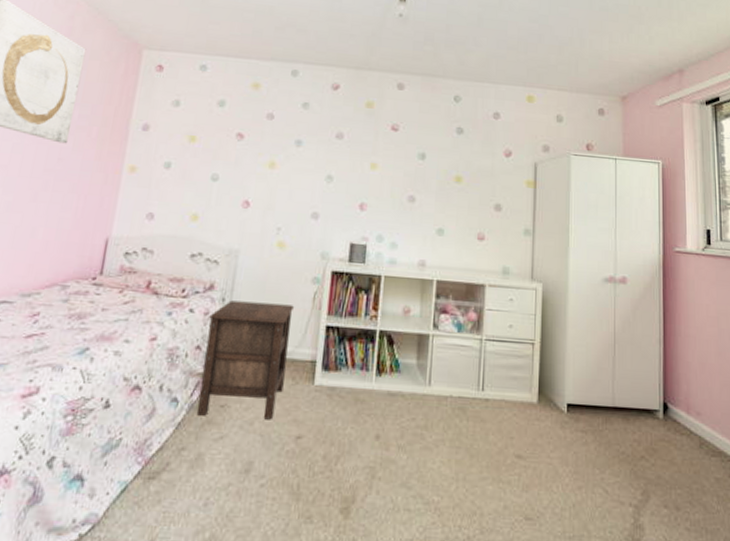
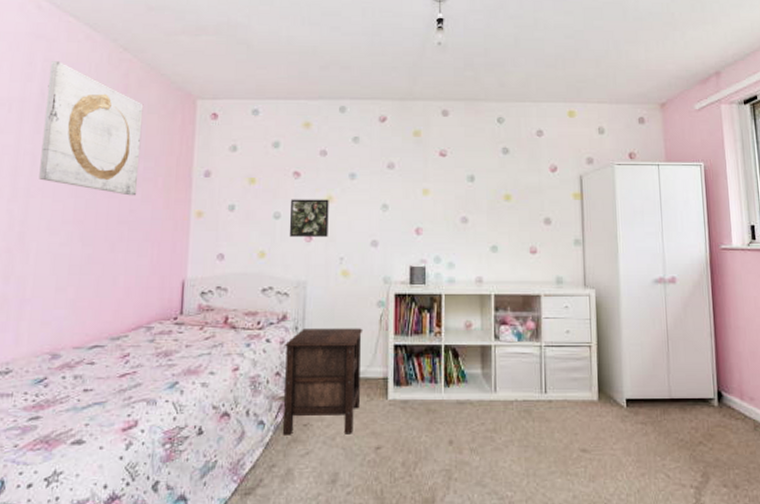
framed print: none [225,162,272,205] -> present [289,199,329,237]

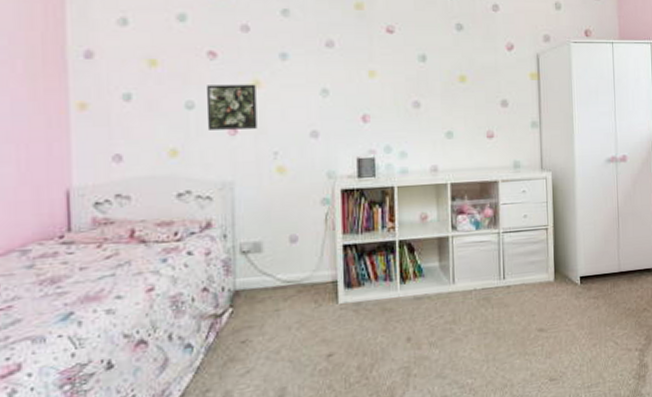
nightstand: present [282,328,363,435] -> none [210,230,307,356]

